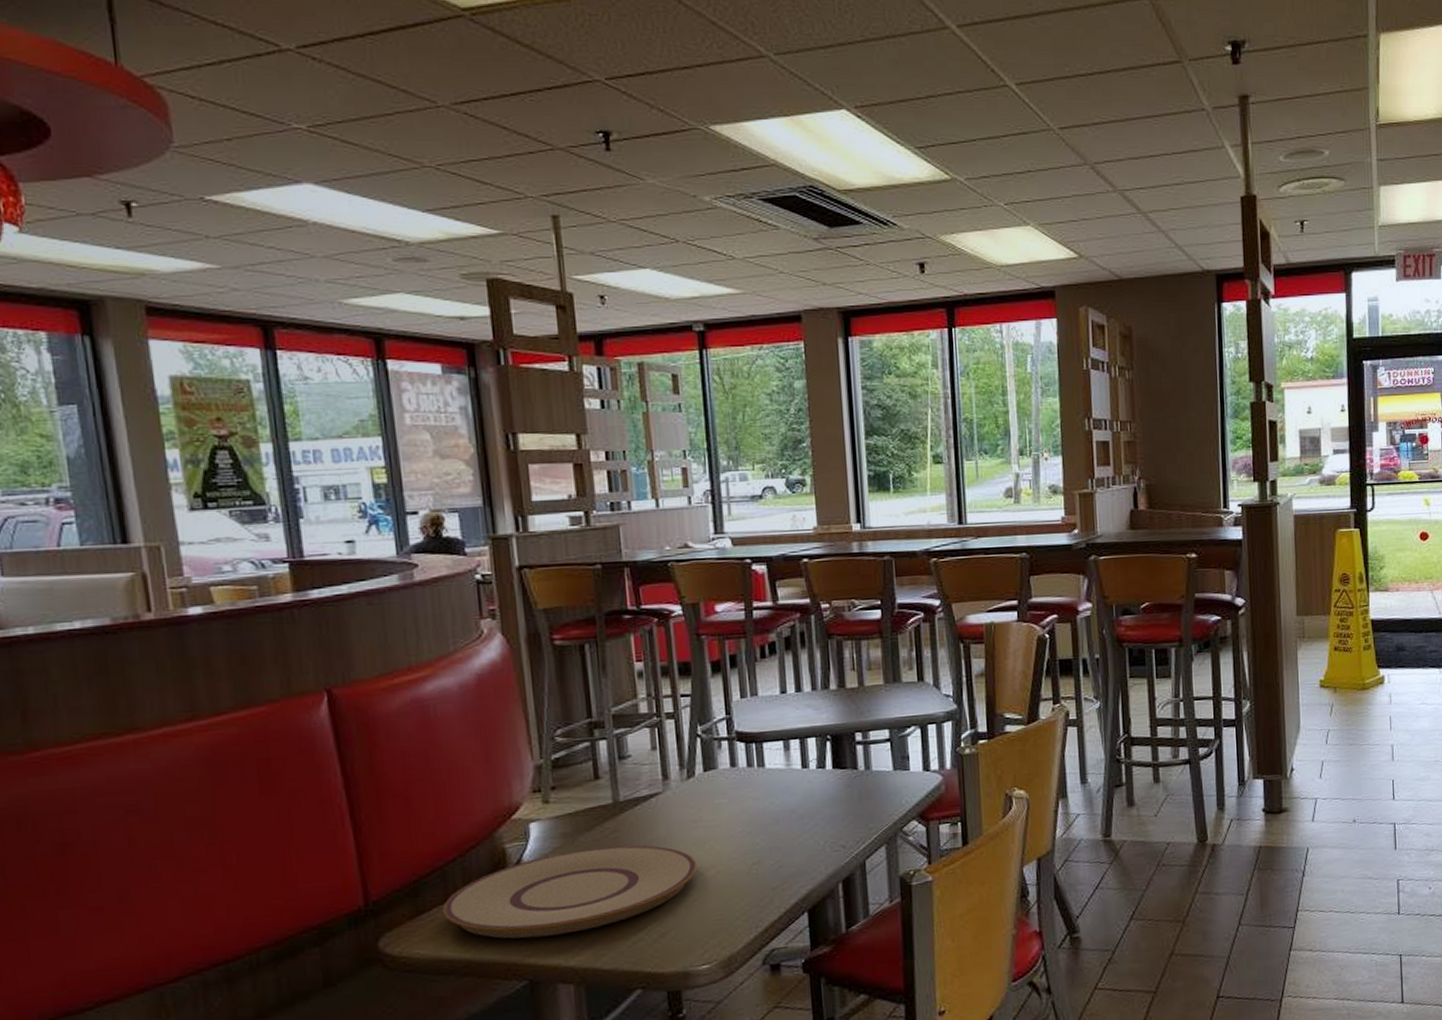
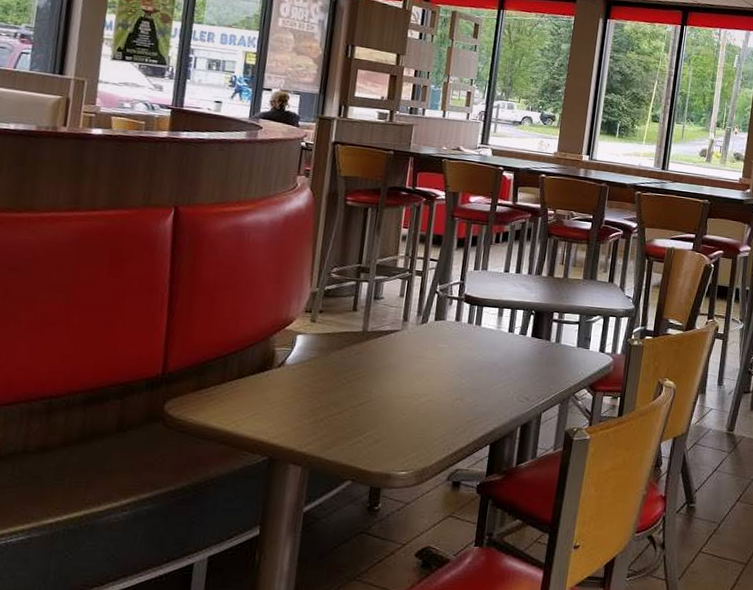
plate: present [443,845,698,939] -> none [218,362,415,426]

